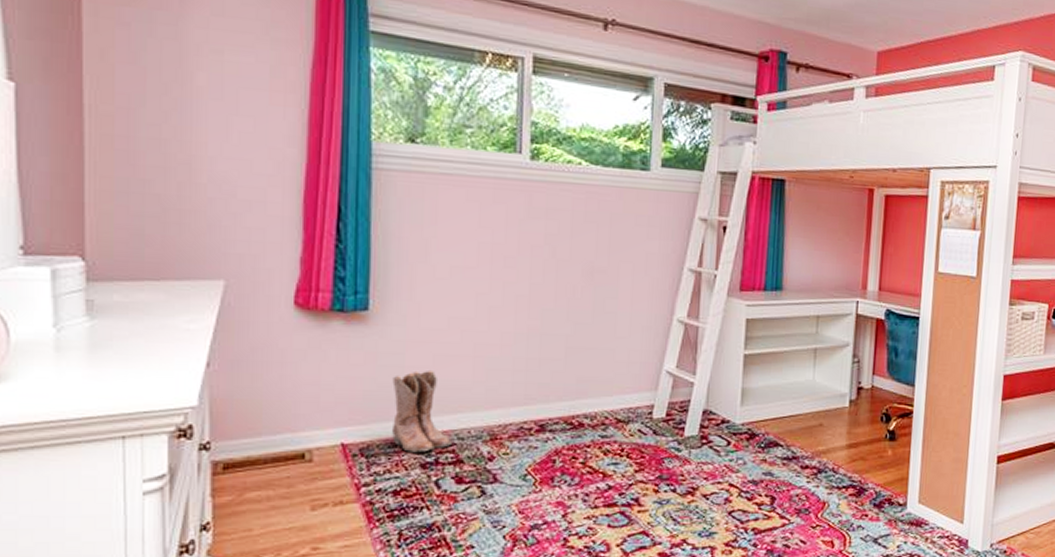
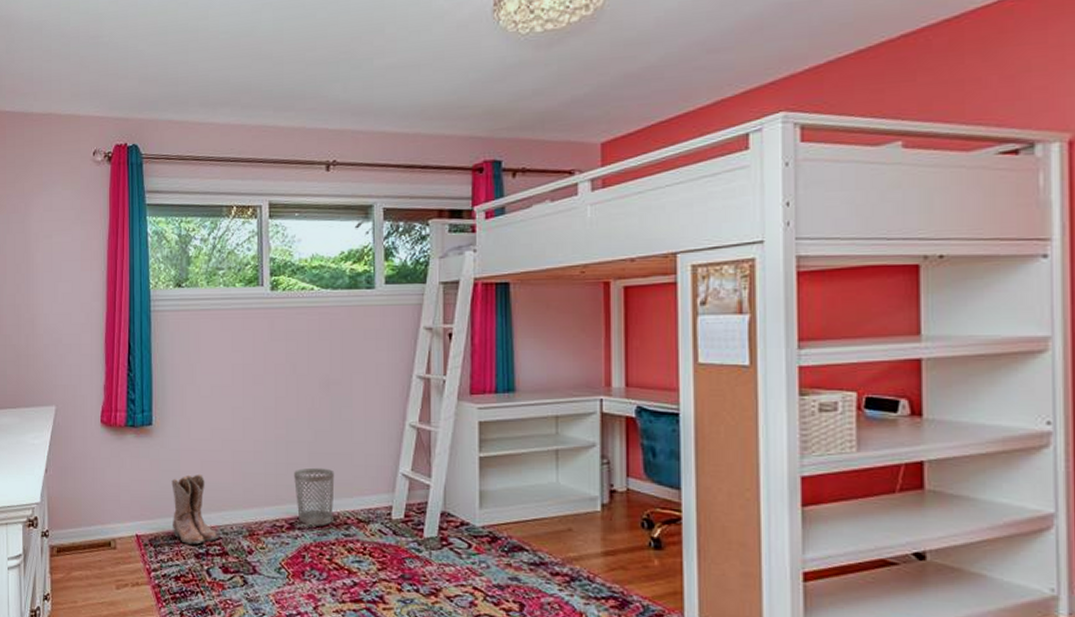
wastebasket: none [547,363,594,428] -> present [294,467,335,526]

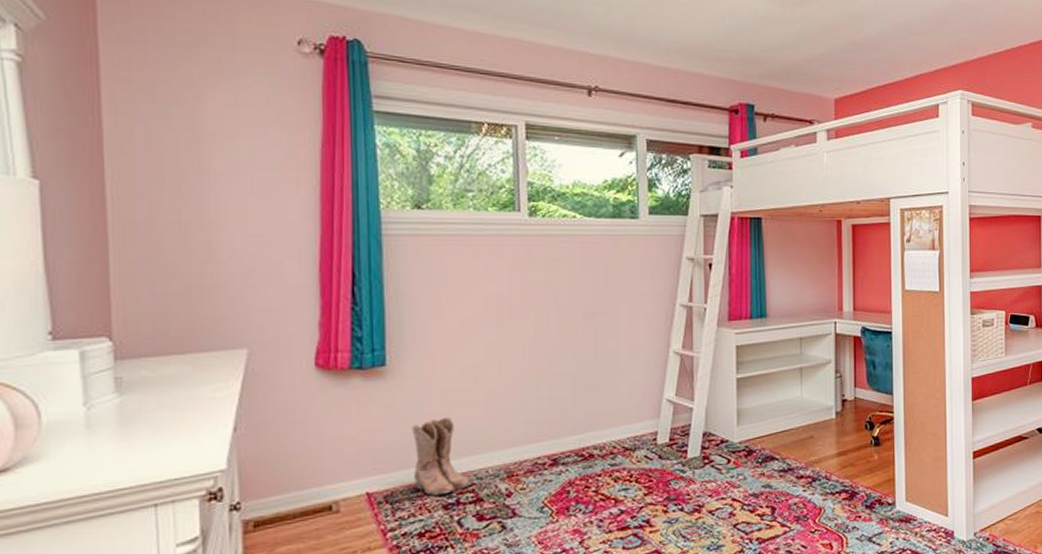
wastebasket: present [294,467,335,526] -> none [557,399,600,459]

